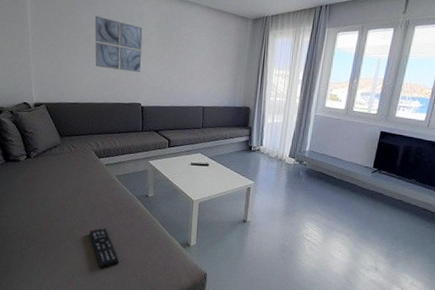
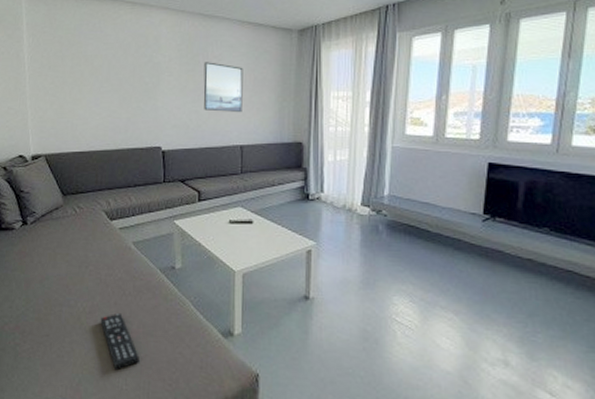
wall art: present [94,16,143,72] -> none [102,44,161,108]
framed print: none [176,38,208,80] -> present [203,62,243,112]

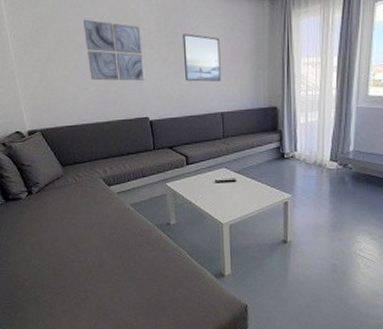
remote control: present [100,312,140,371] -> none [109,264,146,311]
wall art: none [102,44,161,108] -> present [82,19,145,81]

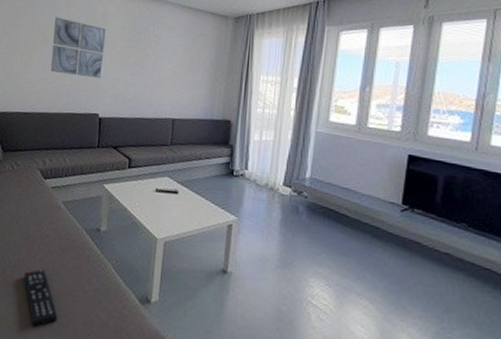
remote control: none [109,264,146,311] -> present [23,269,58,327]
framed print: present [182,34,221,82] -> none [141,40,181,88]

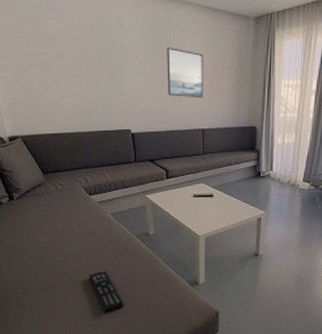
wall art: present [50,17,107,78] -> none [65,25,128,92]
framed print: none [141,40,181,88] -> present [167,47,204,98]

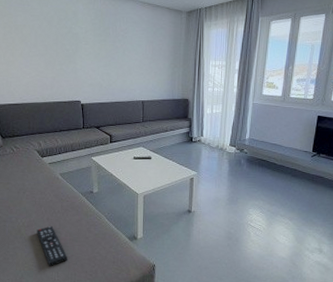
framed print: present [167,47,204,98] -> none [113,34,144,75]

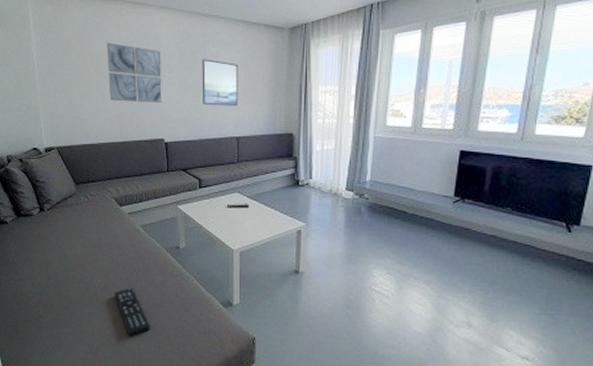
wall art: none [29,16,80,70] -> present [106,42,163,103]
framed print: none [113,34,144,75] -> present [202,59,238,106]

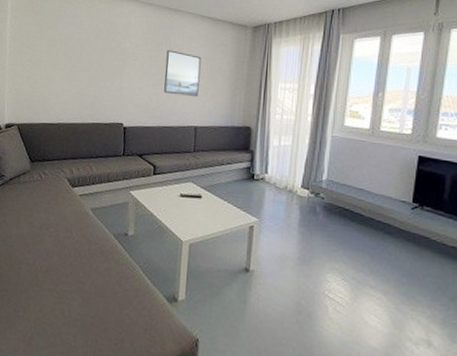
wall art: present [106,42,163,103] -> none [74,29,129,88]
remote control: present [114,287,150,337] -> none [55,273,89,328]

